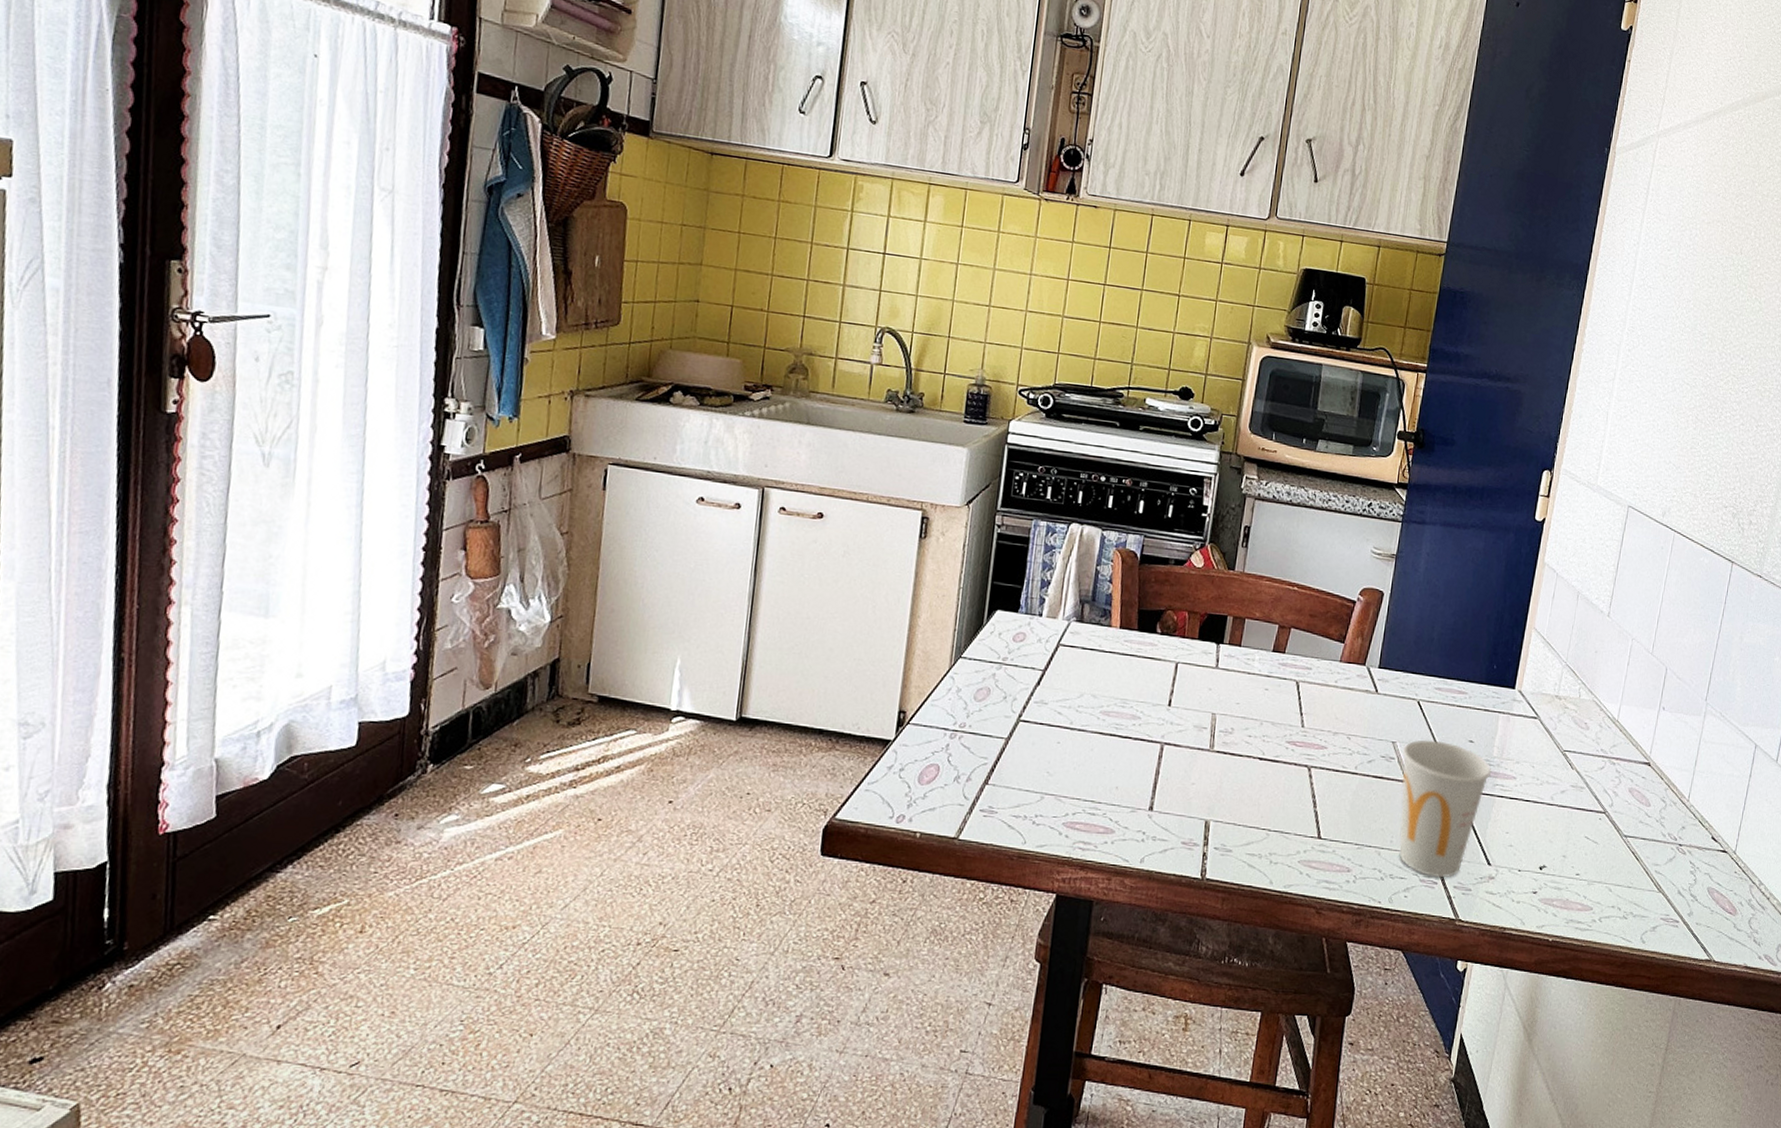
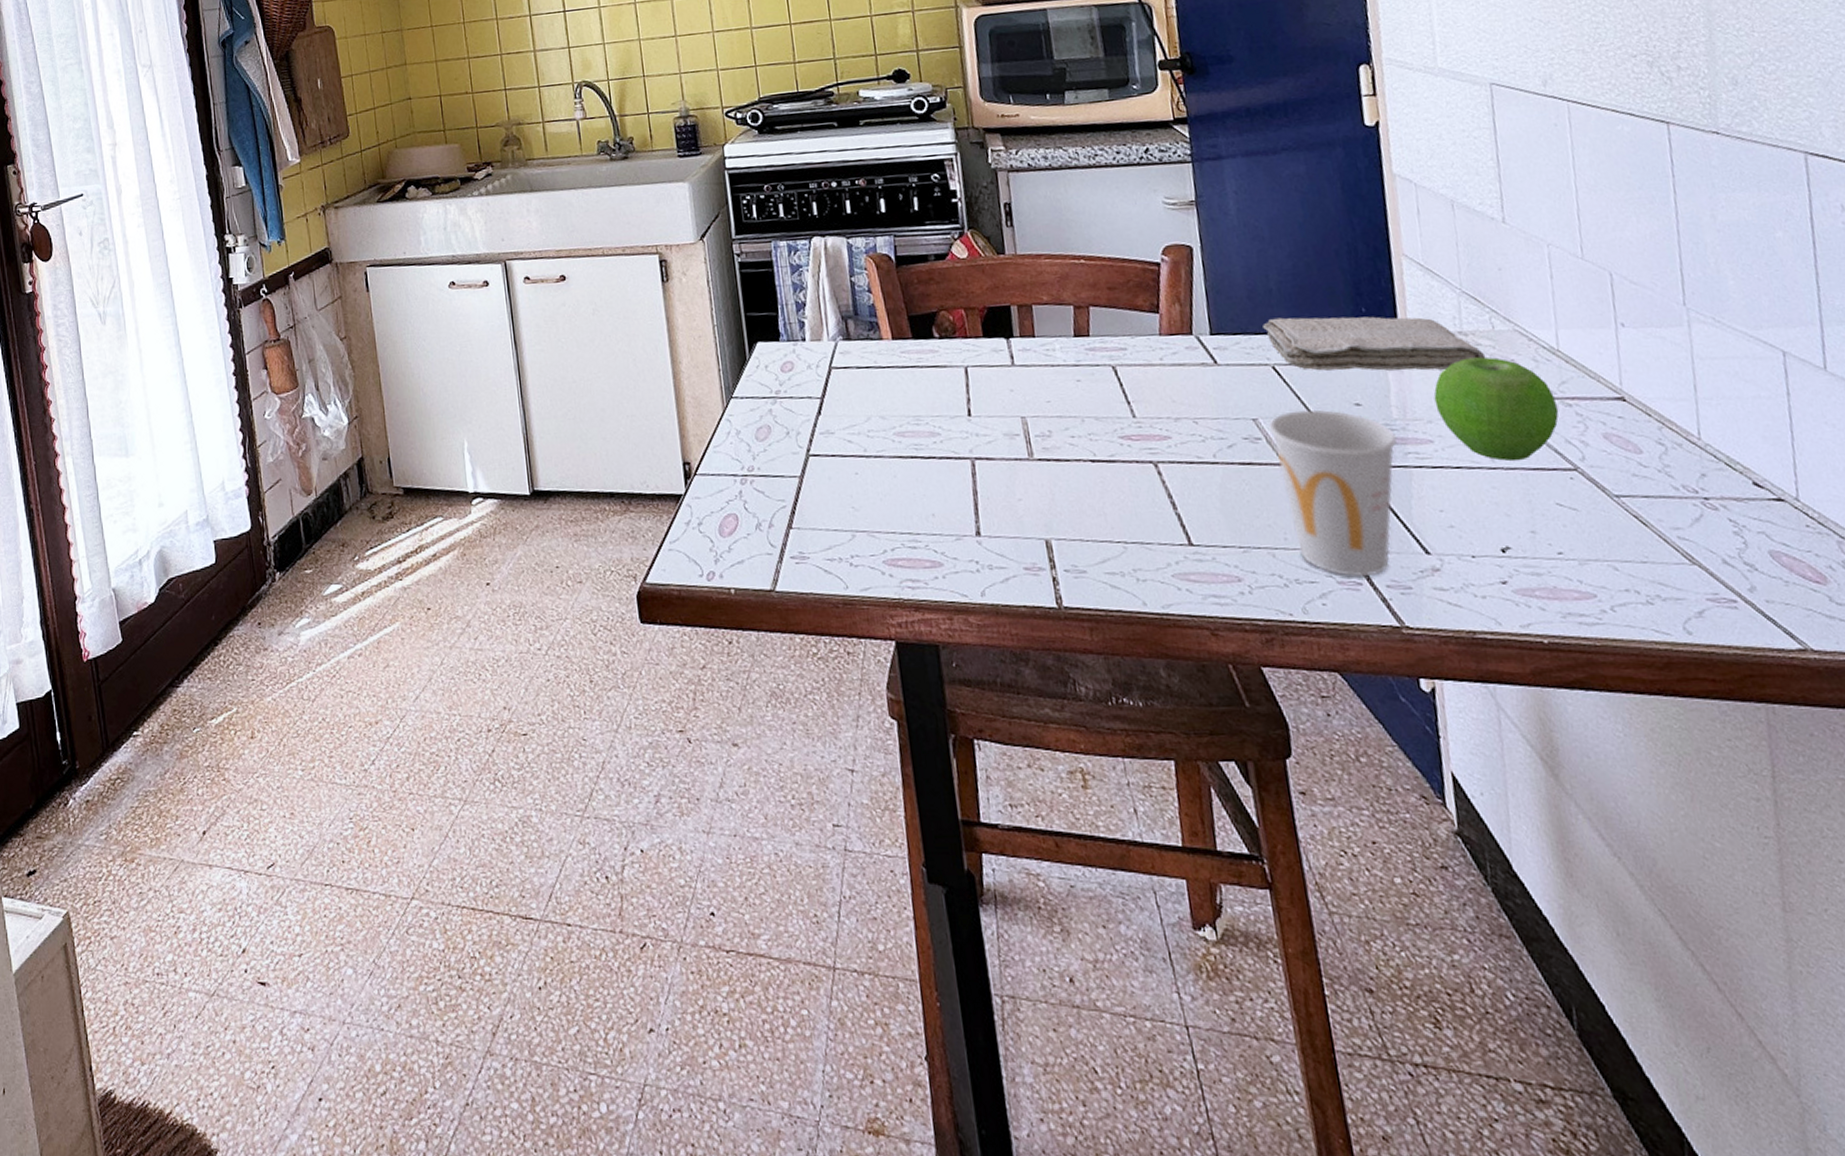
washcloth: none [1419,662,1569,723] -> present [1263,316,1486,371]
fruit: none [1525,717,1606,800] -> present [1434,356,1559,461]

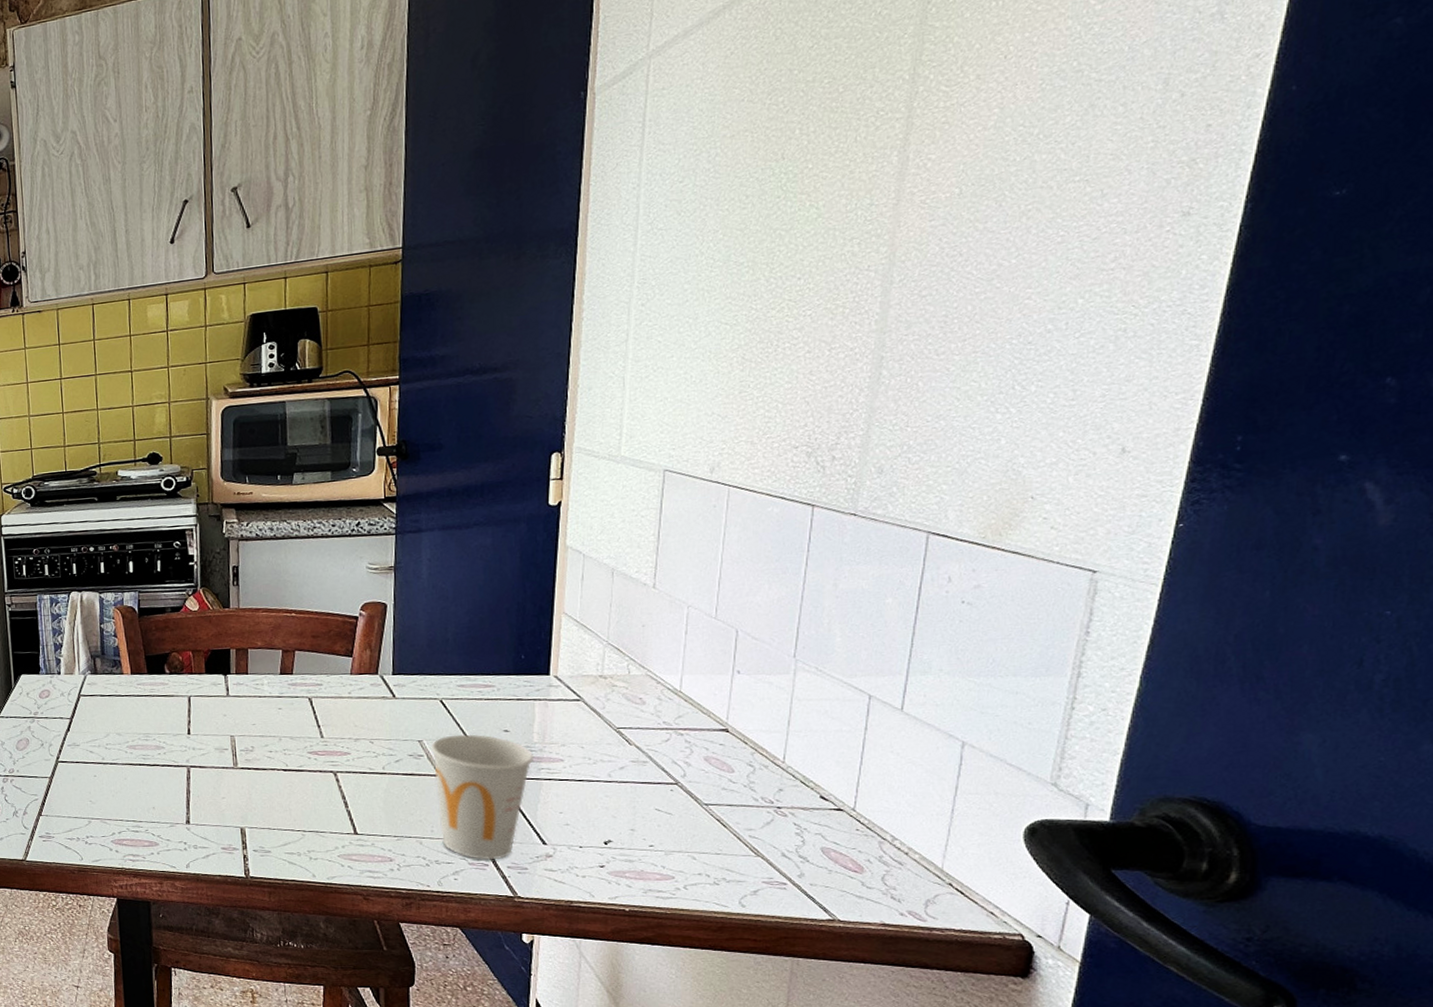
washcloth: present [1263,316,1486,371] -> none [437,662,619,706]
fruit: present [1434,356,1559,461] -> none [570,695,671,776]

